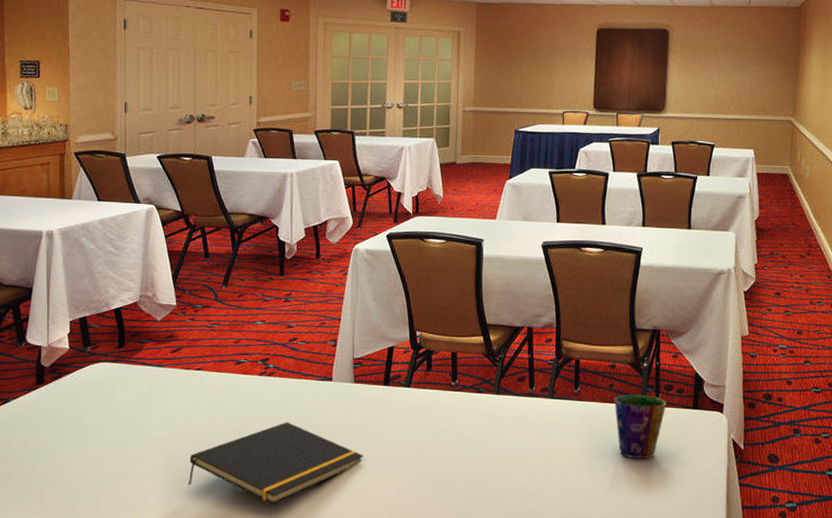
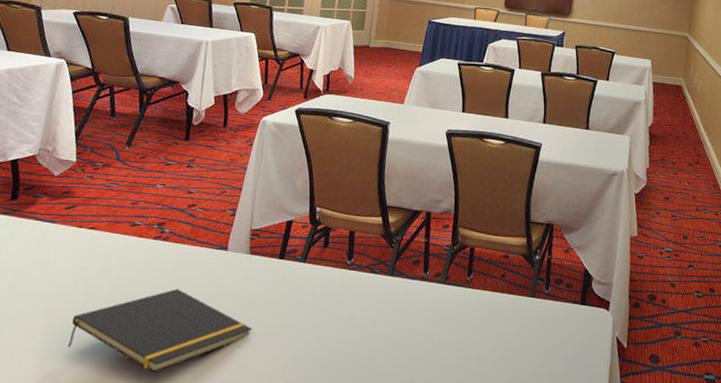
cup: present [614,394,667,459] -> none [505,285,556,351]

